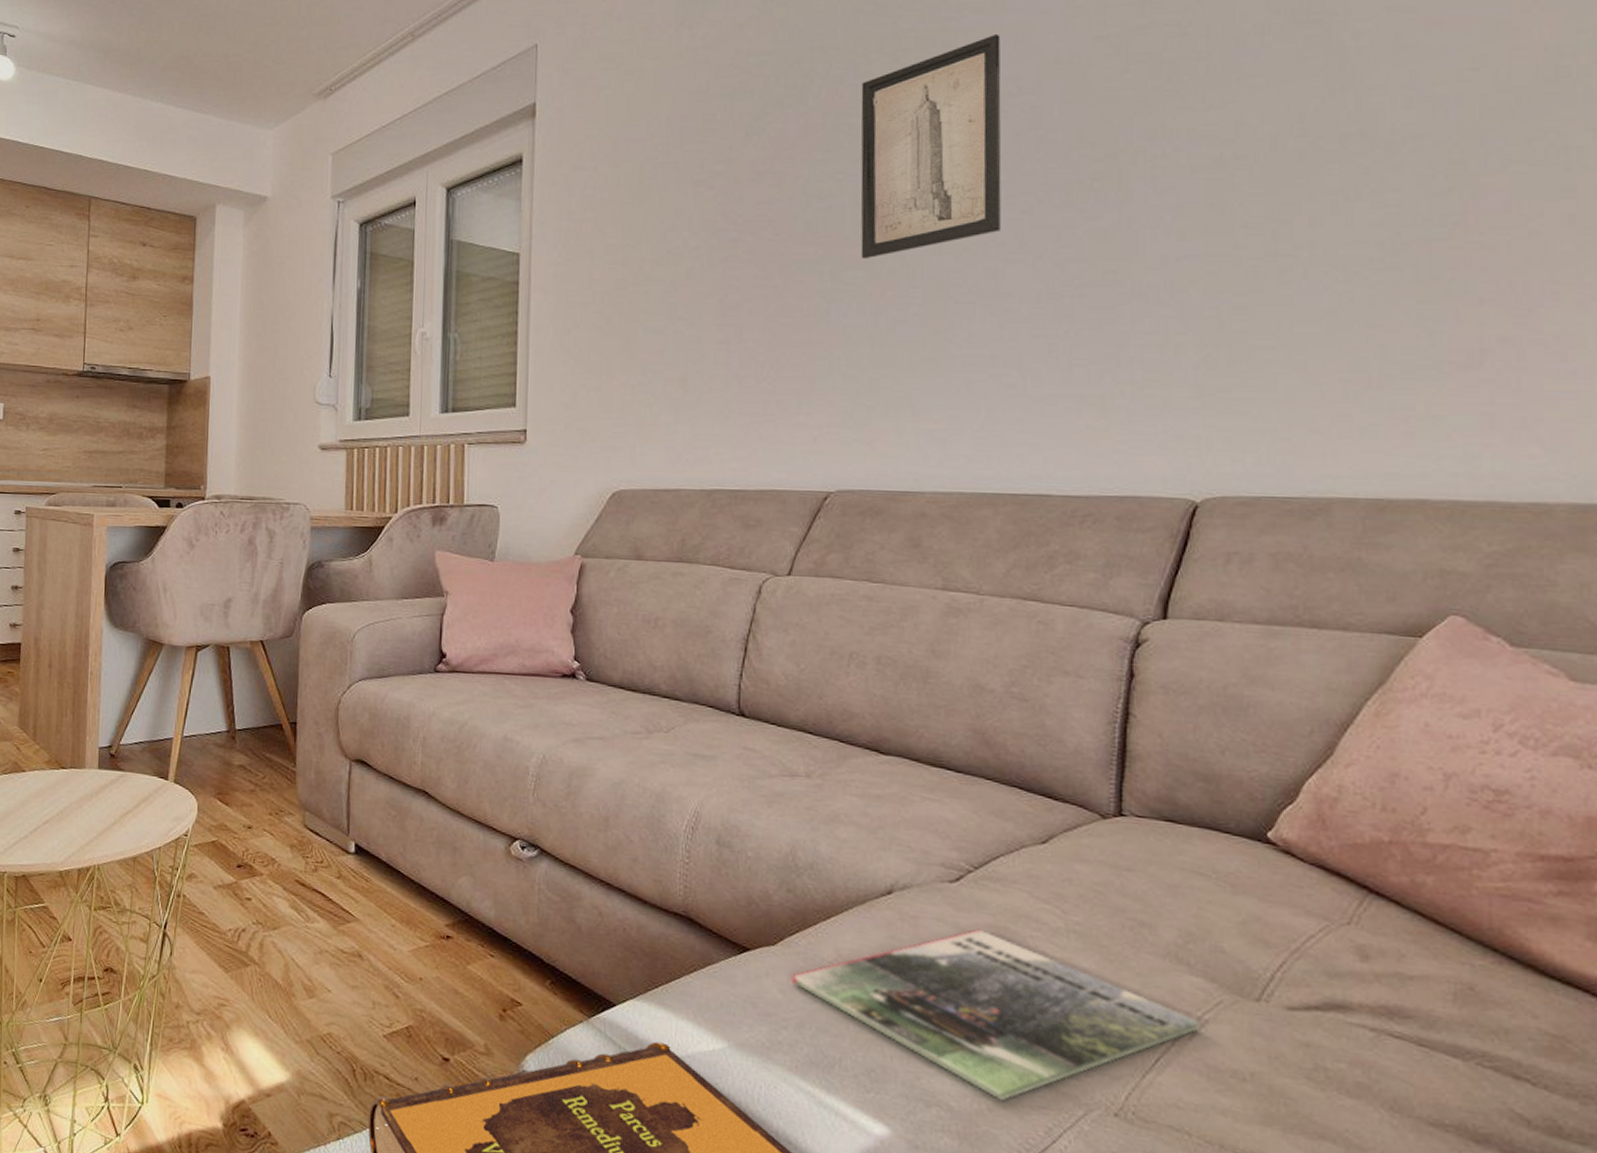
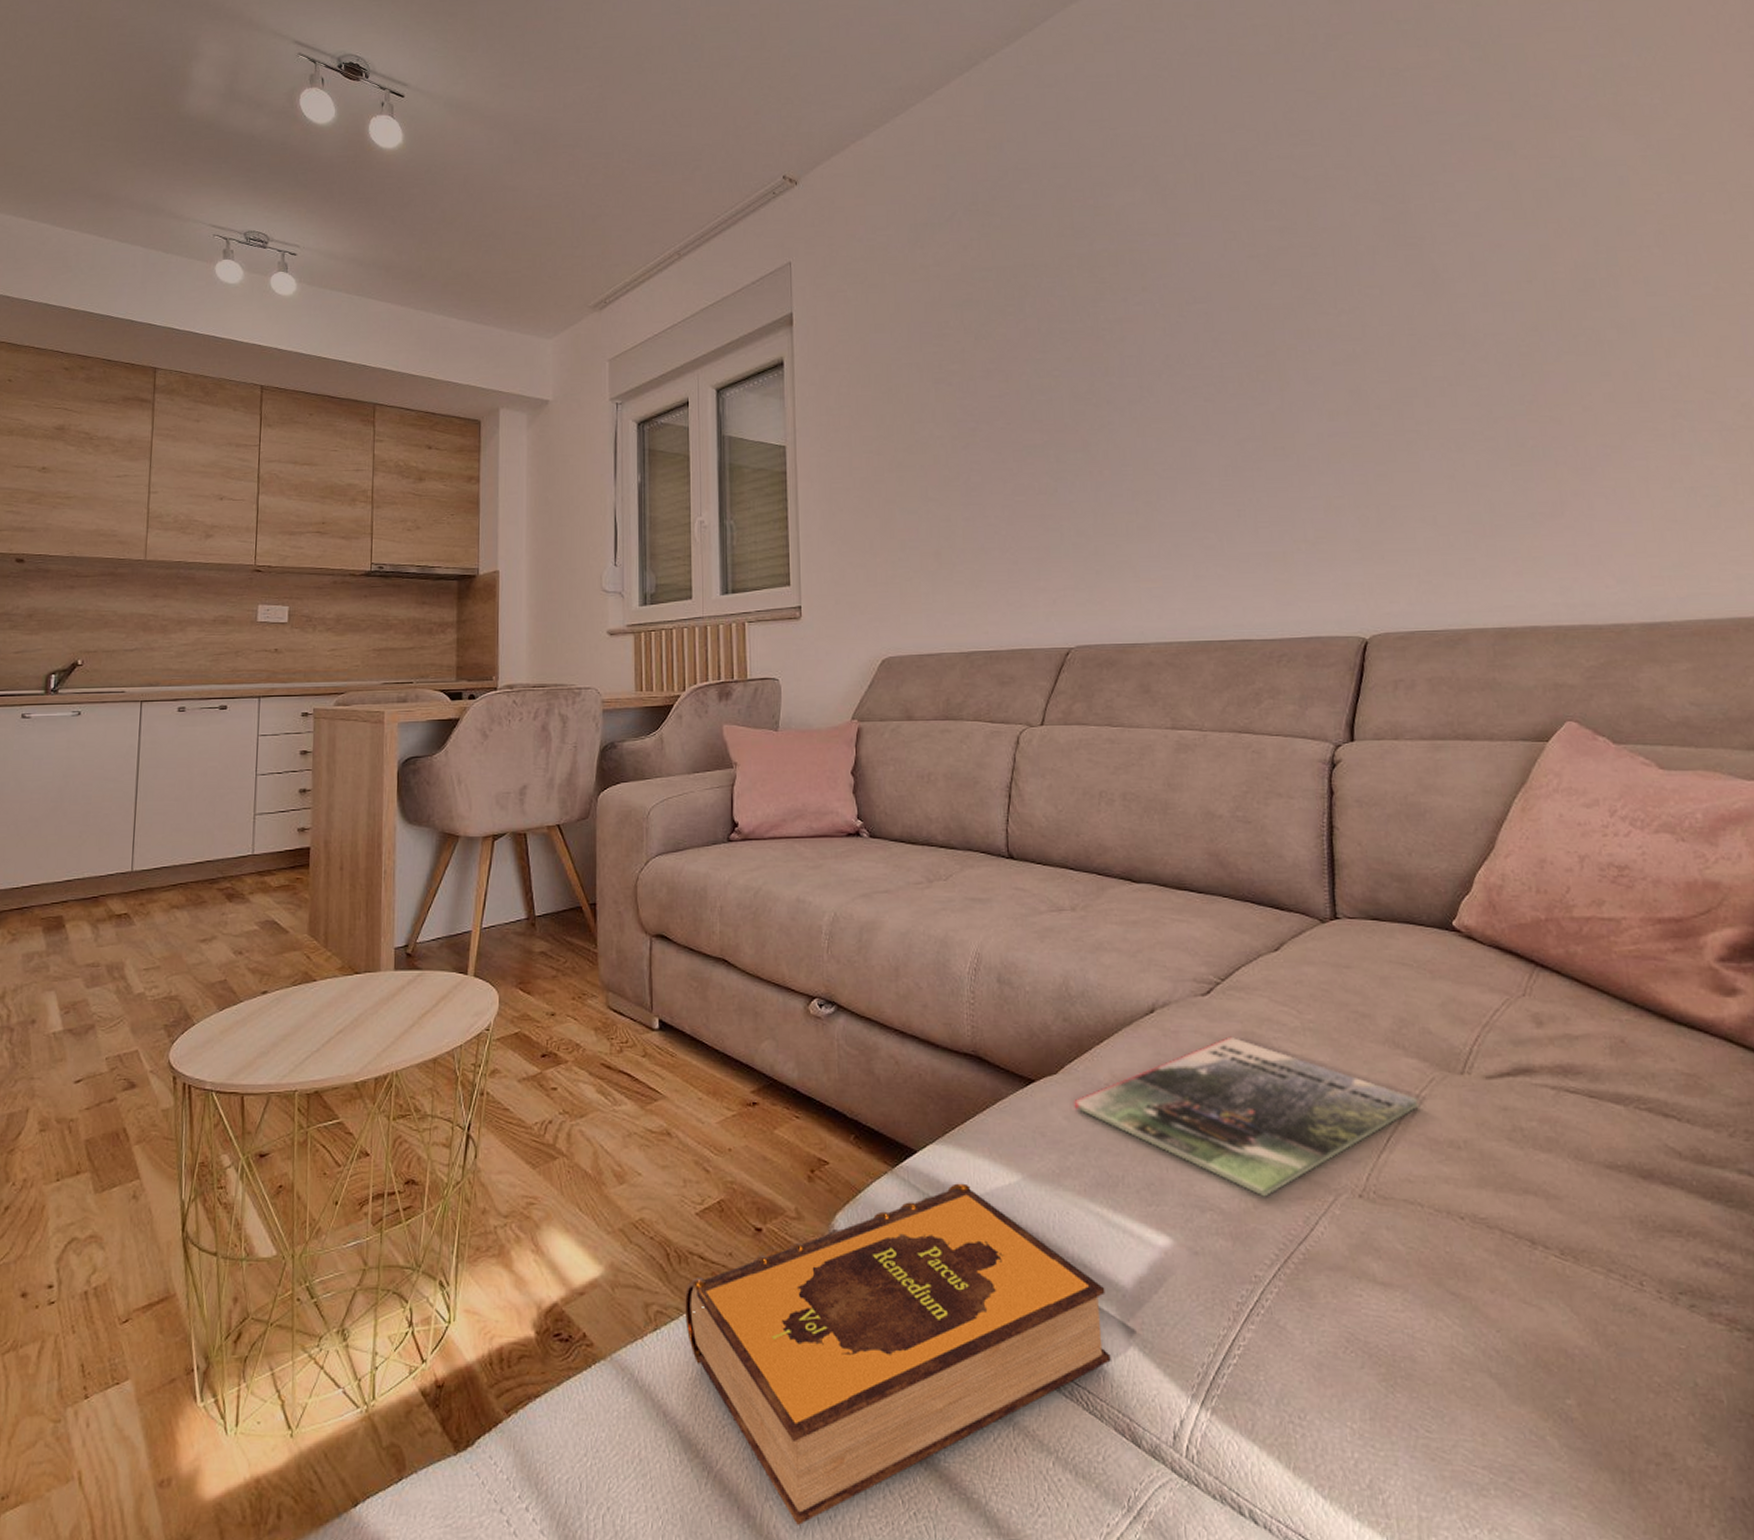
wall art: present [860,33,1002,260] -> none [1068,253,1190,443]

